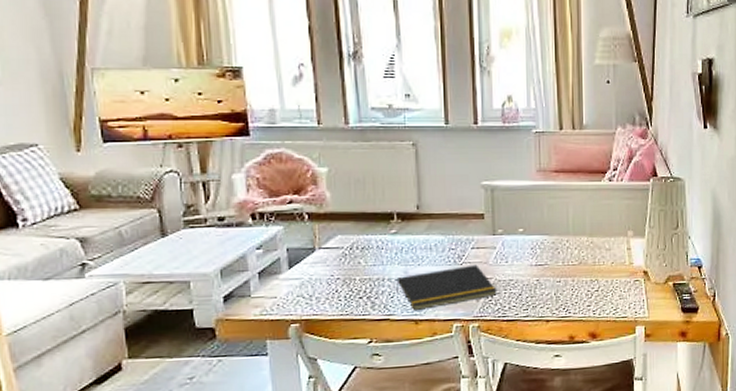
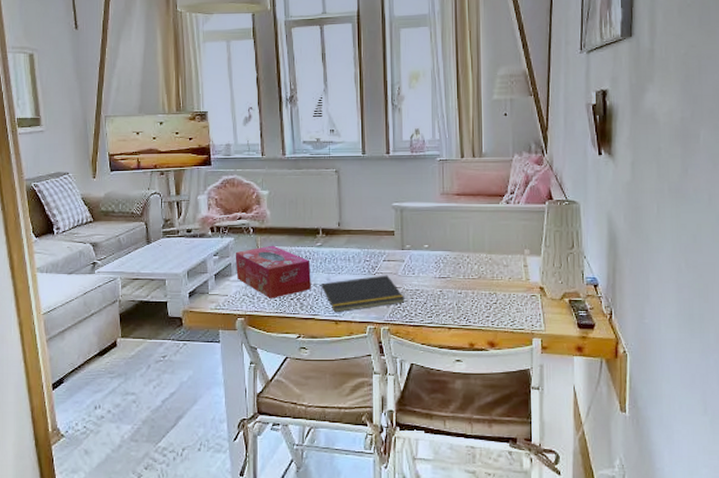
tissue box: none [285,234,384,299] -> present [235,245,311,299]

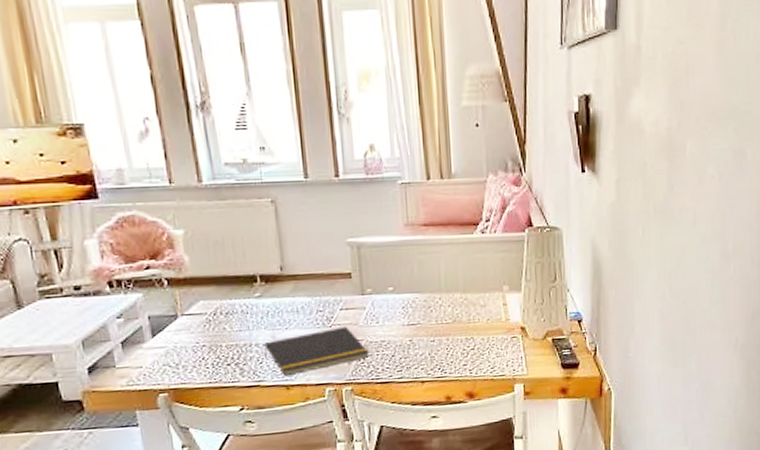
tissue box: present [235,245,311,299] -> none [146,299,252,366]

